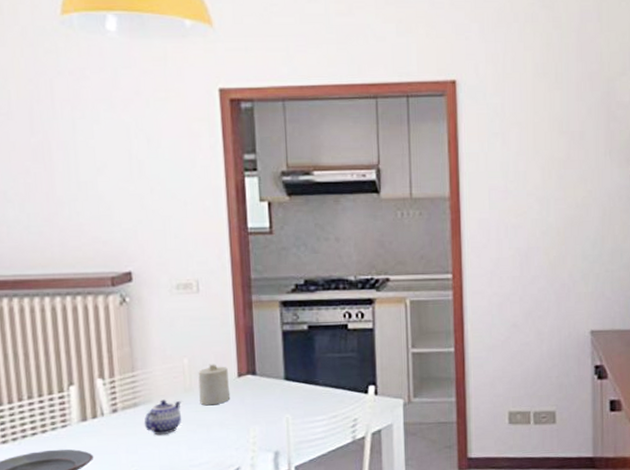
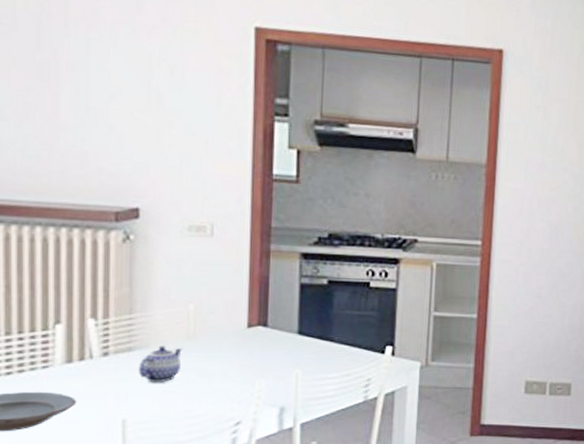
candle: present [198,364,231,406] -> none [203,312,238,355]

